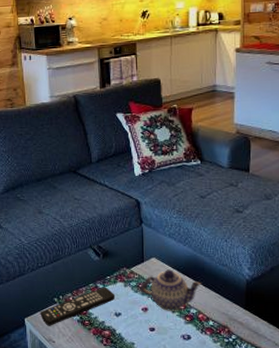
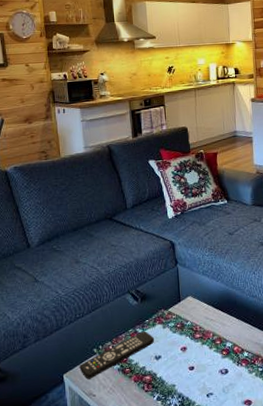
teapot: present [140,269,202,311] -> none [178,306,235,348]

